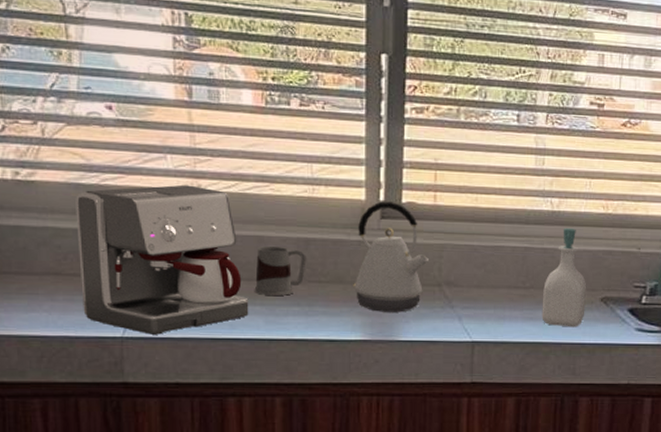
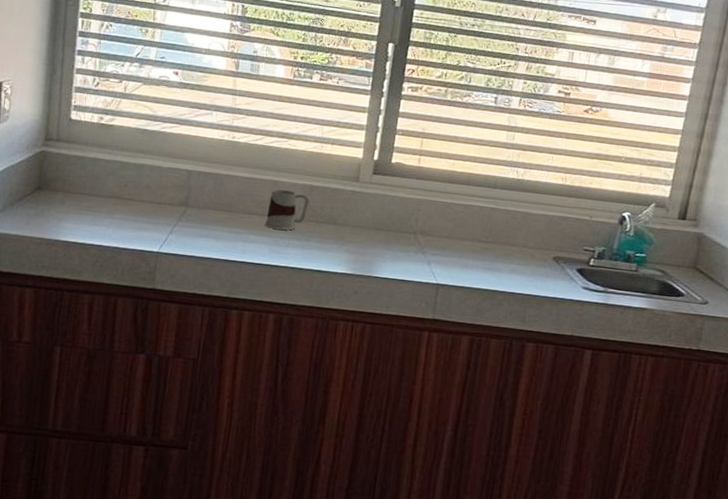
coffee maker: present [76,184,249,335] -> none [132,134,259,253]
kettle: present [353,201,428,312] -> none [344,160,408,253]
soap bottle: present [542,228,587,328] -> none [499,194,542,281]

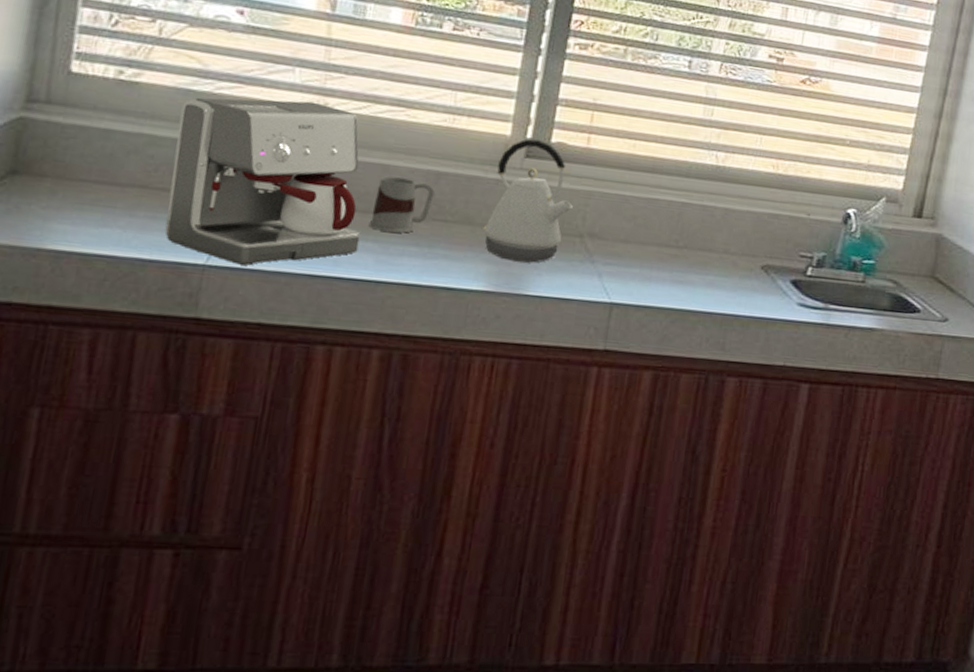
coffee maker: none [132,134,259,253] -> present [165,97,361,266]
kettle: none [344,160,408,253] -> present [483,139,573,263]

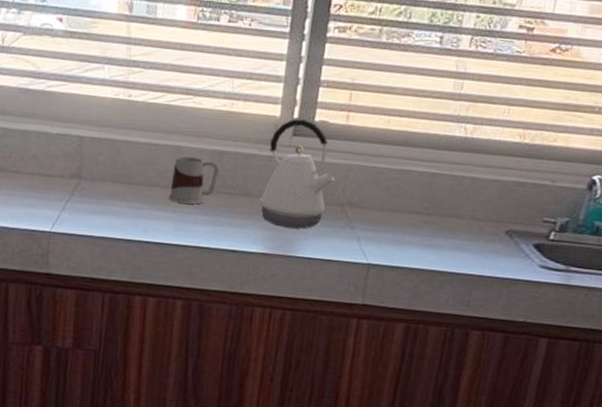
coffee maker: present [165,97,361,266] -> none [20,94,163,232]

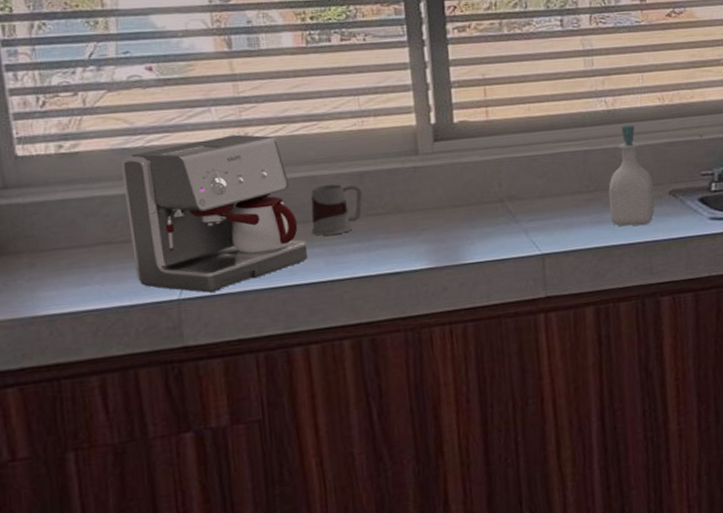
coffee maker: none [20,94,163,232] -> present [121,134,308,293]
kettle: present [259,119,334,229] -> none [411,123,487,237]
soap bottle: none [441,156,493,259] -> present [608,125,655,227]

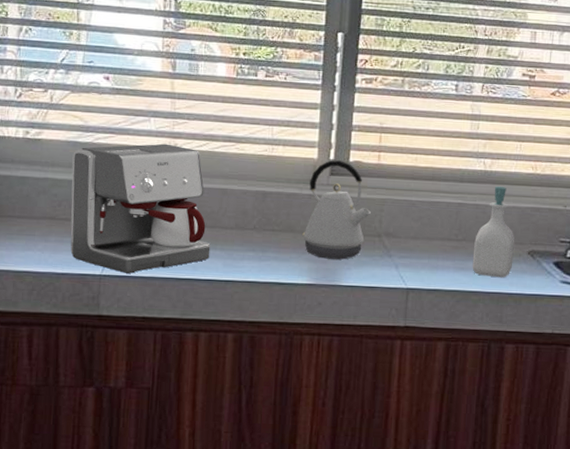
mug: present [311,183,363,236] -> none [216,197,263,242]
kettle: none [411,123,487,237] -> present [302,160,371,260]

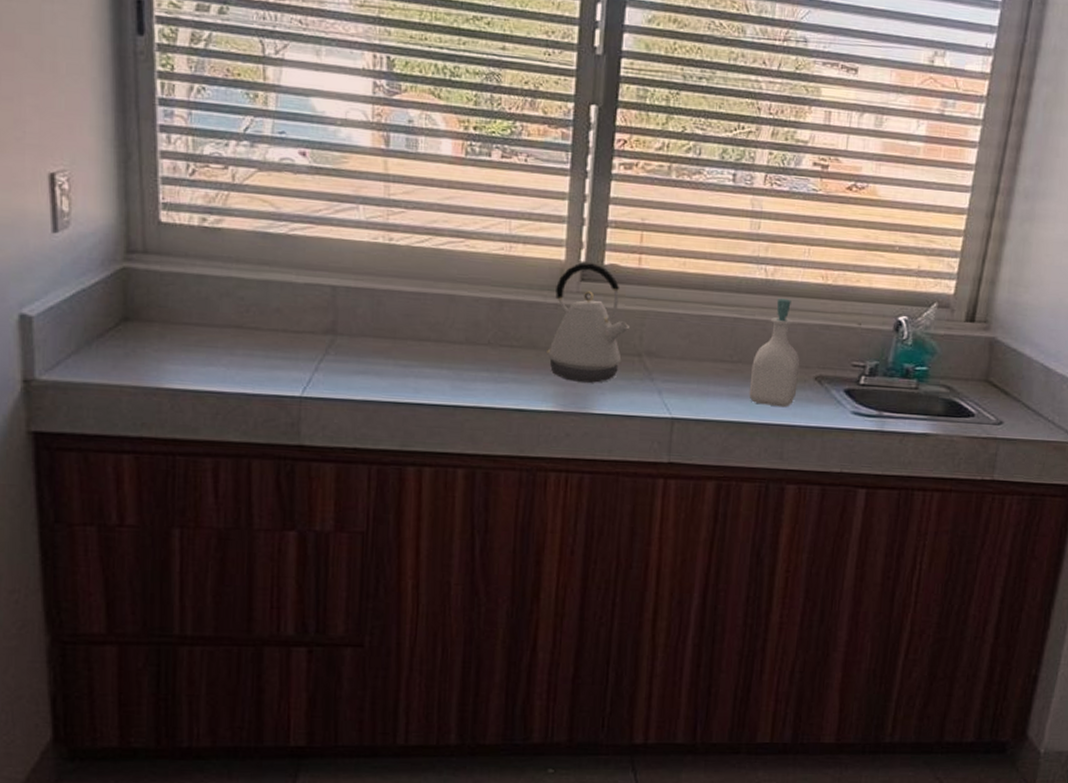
coffee maker: present [70,143,211,274] -> none [261,237,436,396]

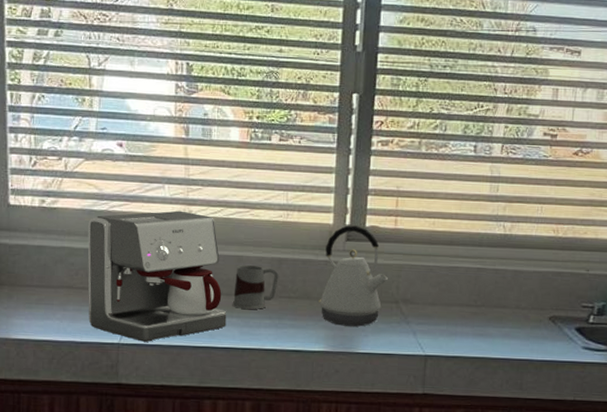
coffee maker: none [261,237,436,396] -> present [87,210,227,342]
mug: none [442,305,499,360] -> present [232,264,279,309]
soap bottle: present [749,299,801,408] -> none [491,250,536,344]

